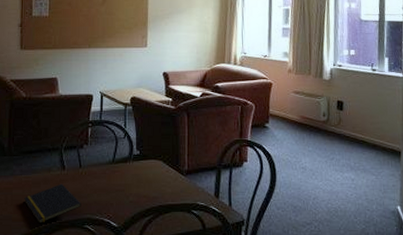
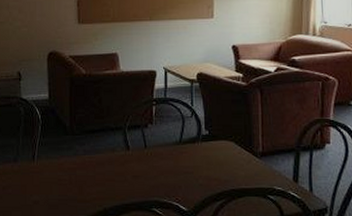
notepad: present [24,183,81,224] -> none [89,164,148,205]

